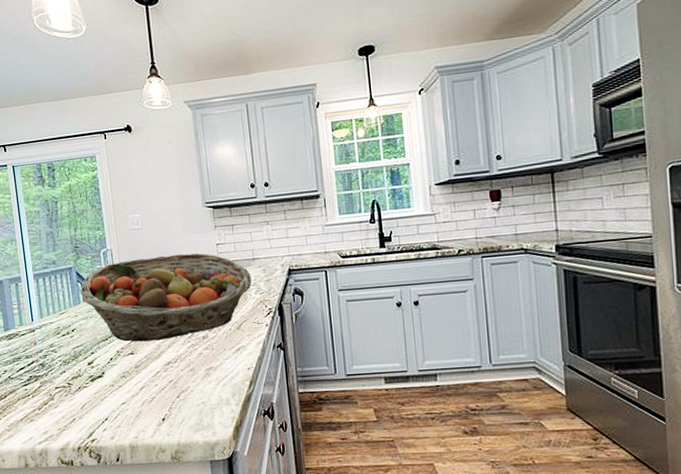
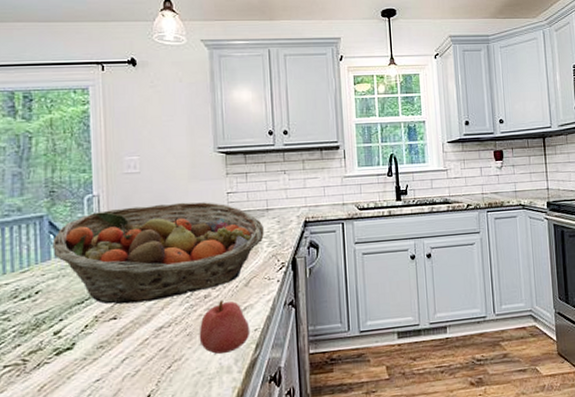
apple: none [200,341,245,389] -> present [199,300,251,355]

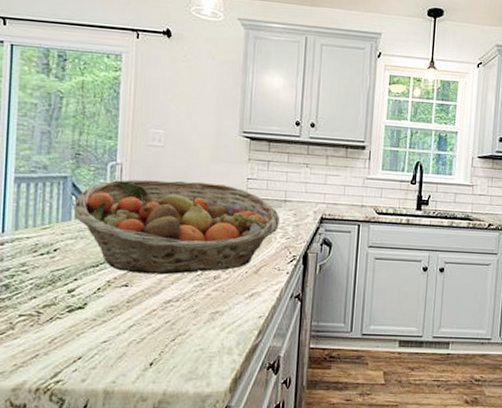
apple: present [199,300,251,355] -> none [204,283,255,336]

